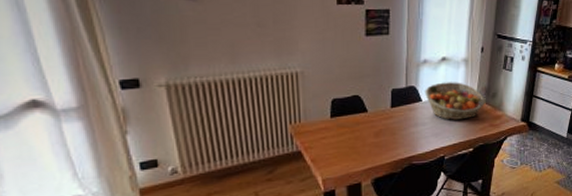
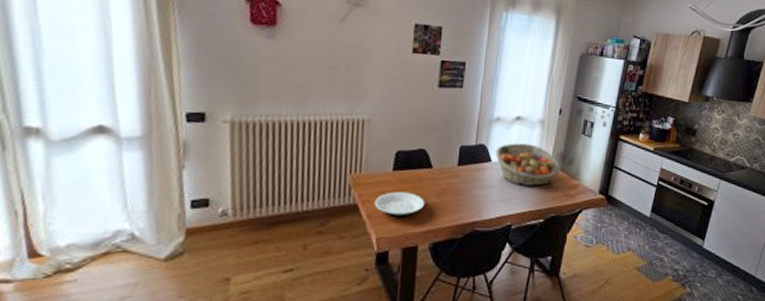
plate: none [316,136,364,159] -> present [374,192,425,217]

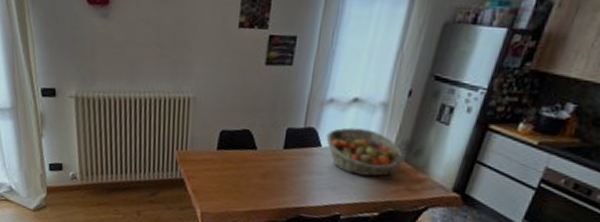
plate: present [374,192,425,217] -> none [199,170,249,195]

